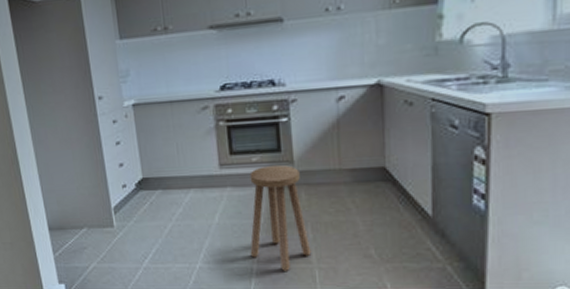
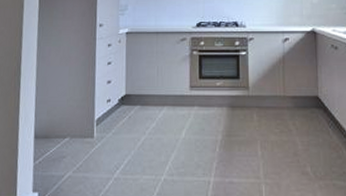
stool: present [250,165,312,271] -> none [209,90,260,185]

